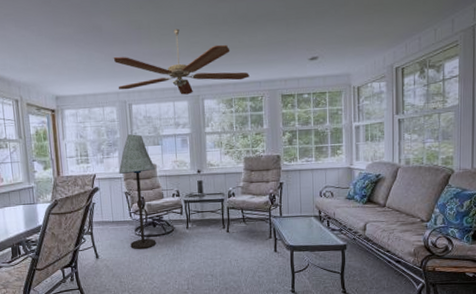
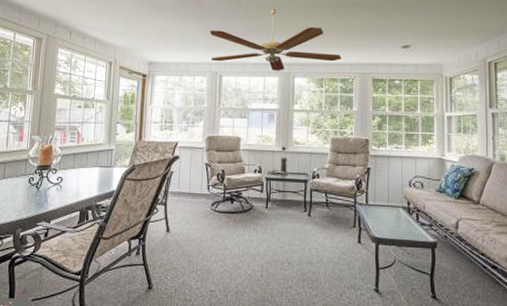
floor lamp: present [119,134,156,249] -> none [201,105,240,226]

